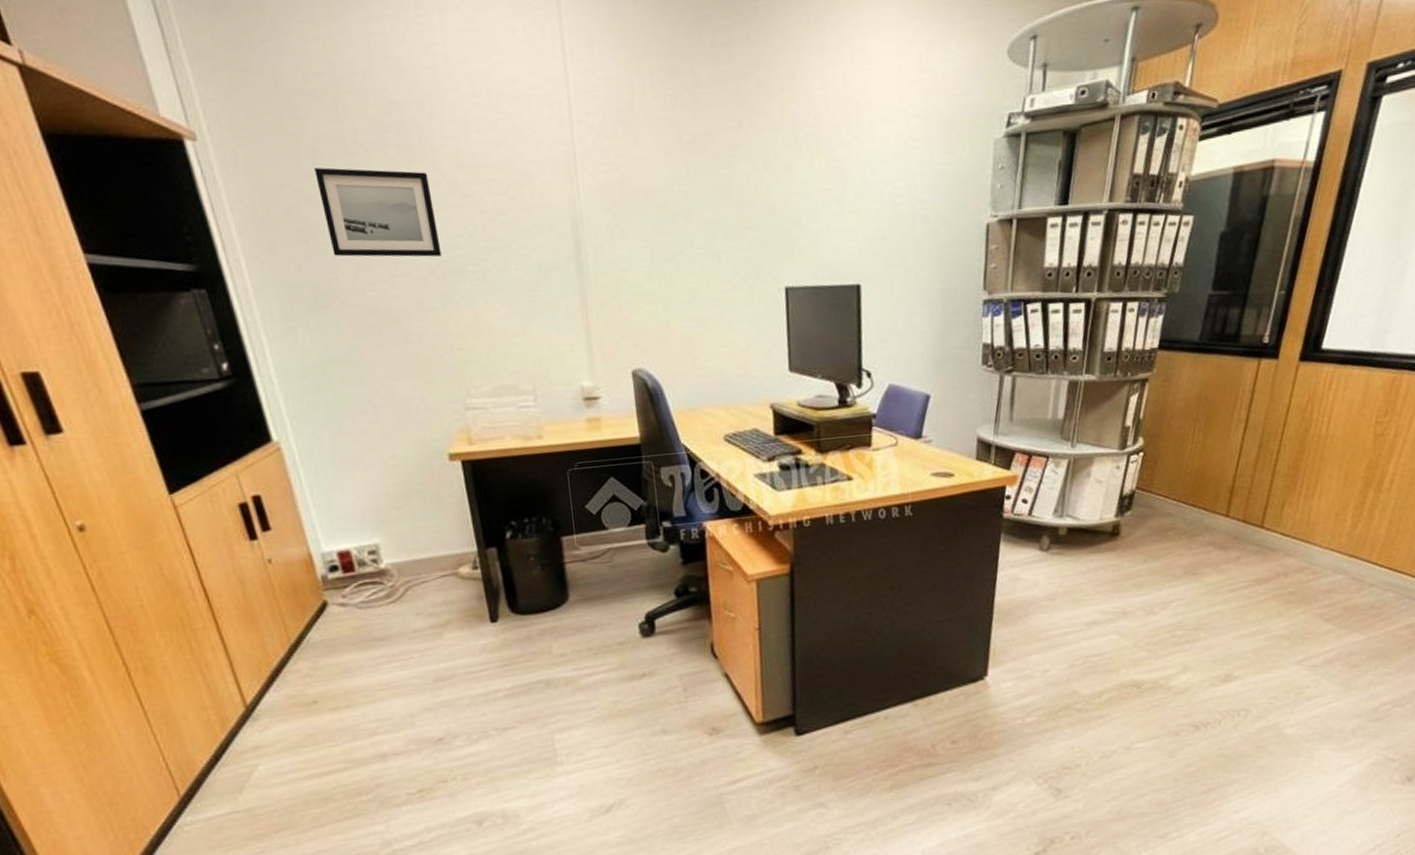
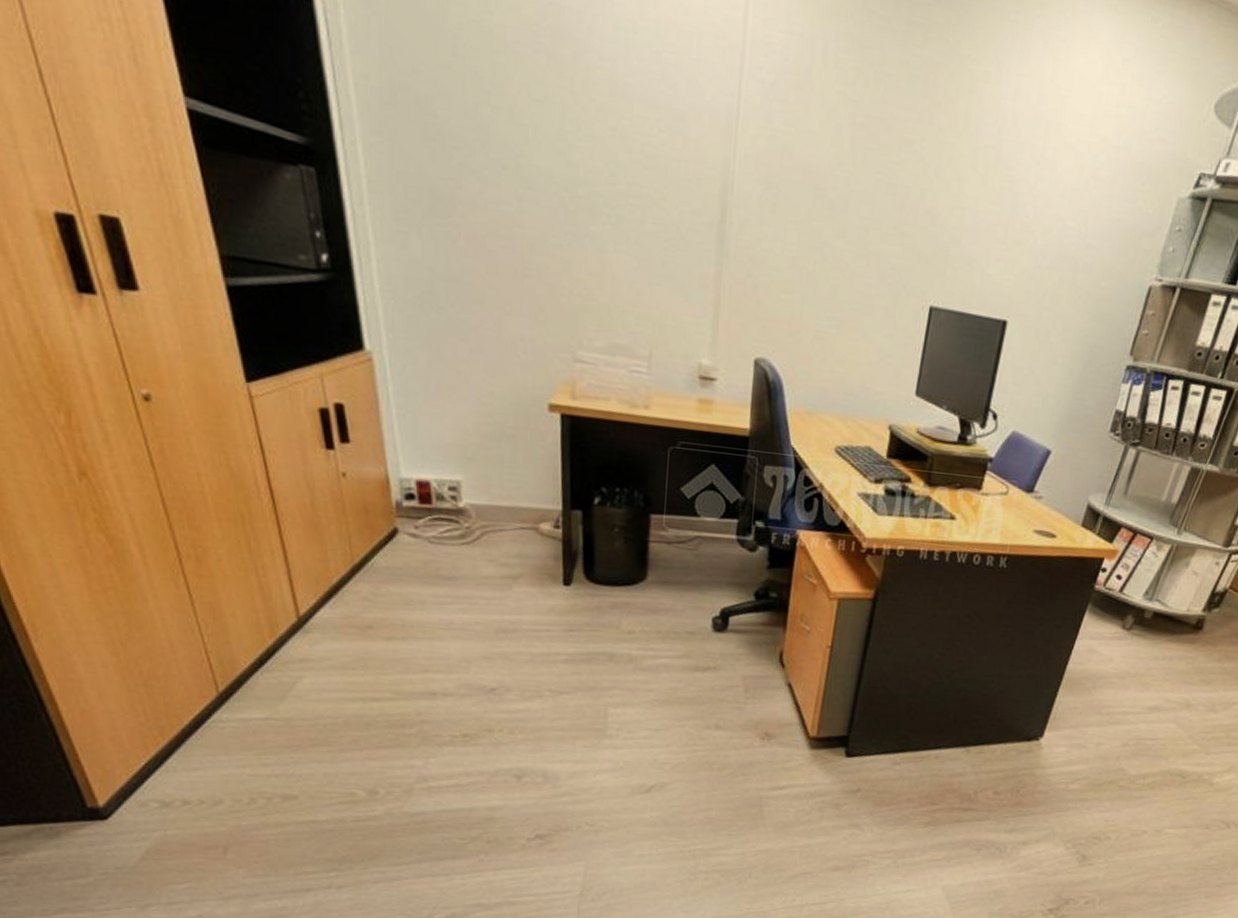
wall art: present [315,167,442,257] -> none [453,59,578,191]

